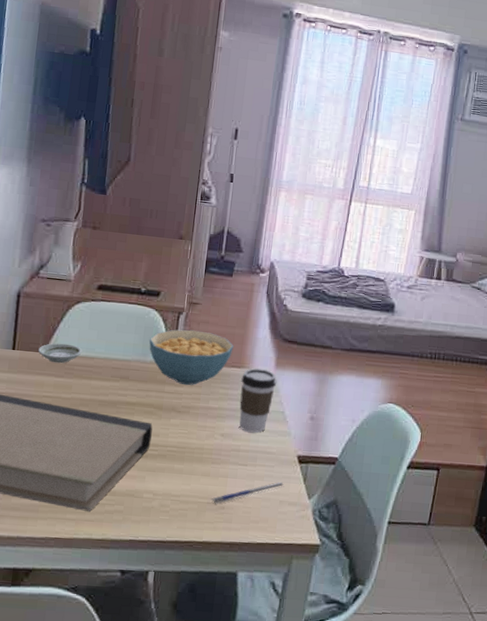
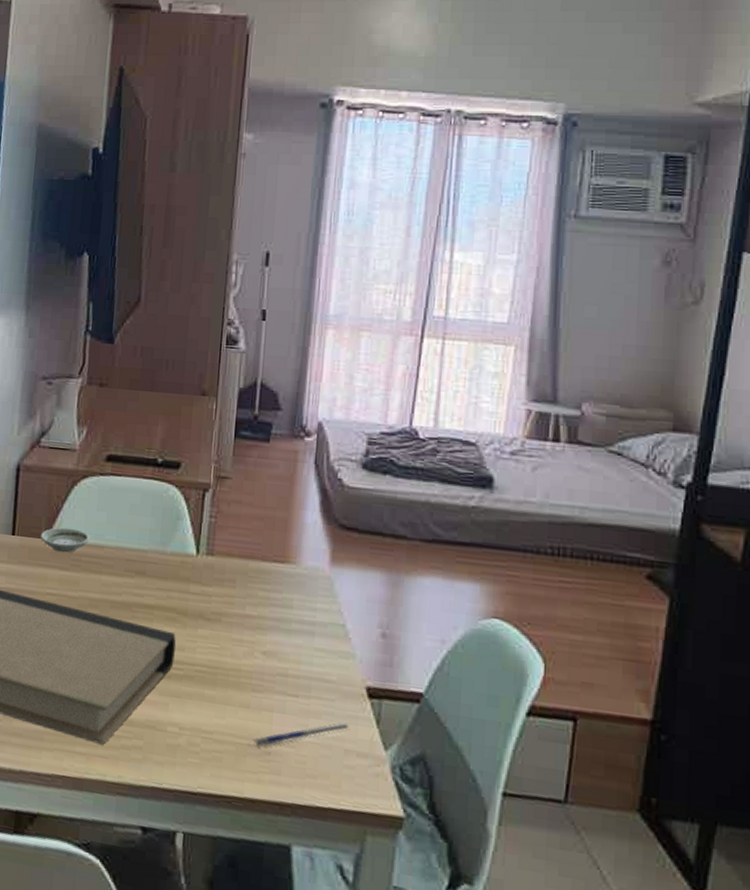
cereal bowl: present [149,329,234,385] -> none [168,511,275,585]
coffee cup: present [239,368,277,433] -> none [285,564,334,652]

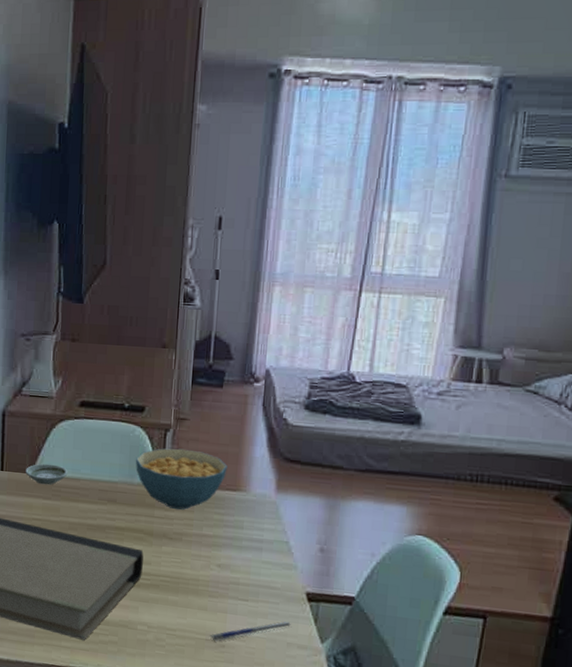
cereal bowl: none [168,511,275,585] -> present [135,448,228,510]

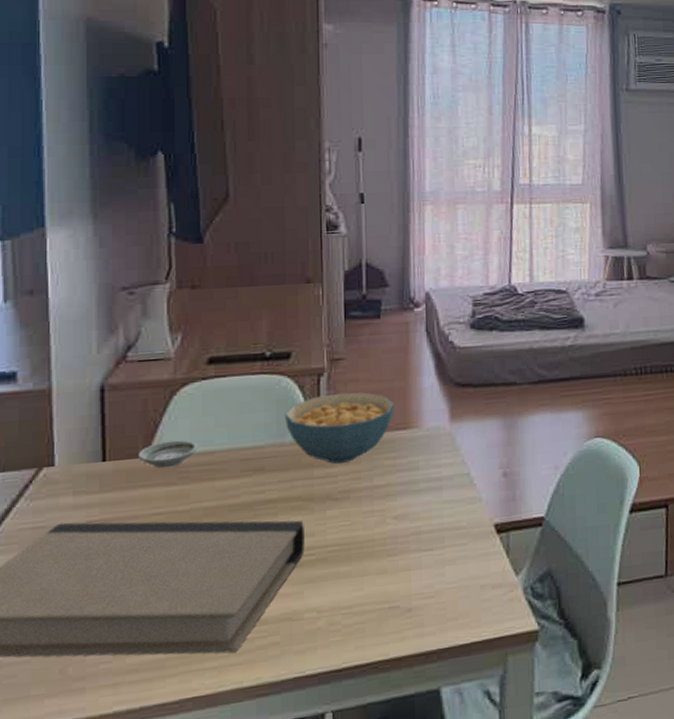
pen: present [209,621,292,642] -> none [393,561,484,607]

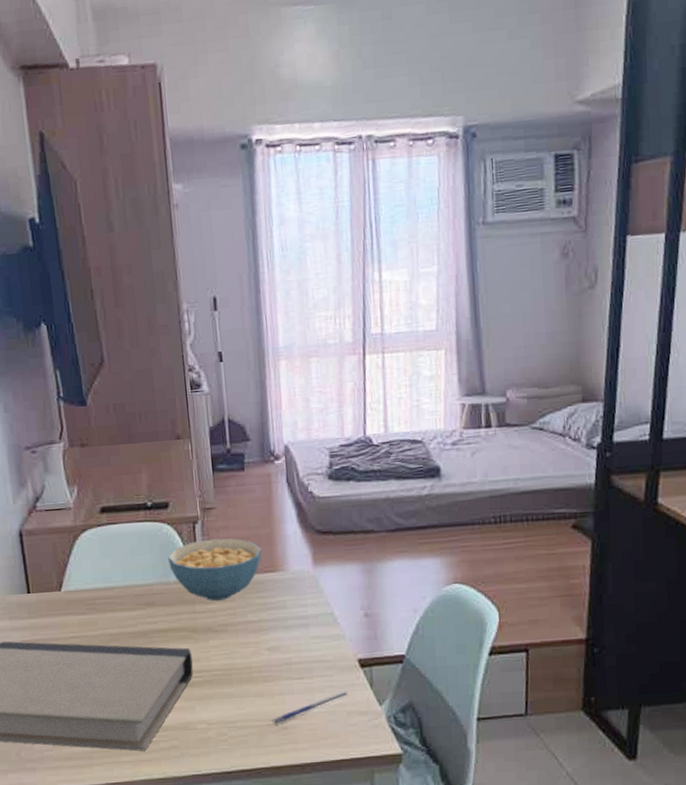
saucer: present [139,440,198,468] -> none [54,577,100,600]
pen: none [393,561,484,607] -> present [270,691,350,725]

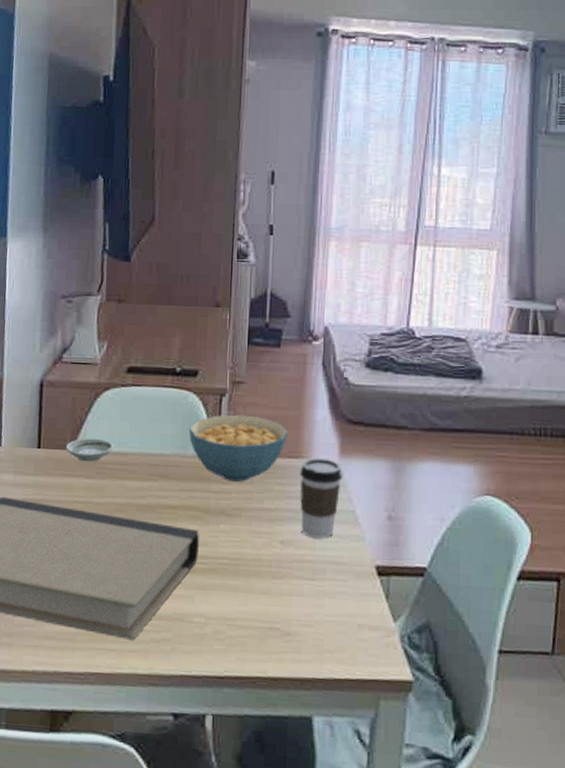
saucer: none [54,577,100,600] -> present [66,438,114,462]
pen: present [270,691,350,725] -> none [274,600,362,630]
coffee cup: none [277,569,319,642] -> present [299,458,343,538]

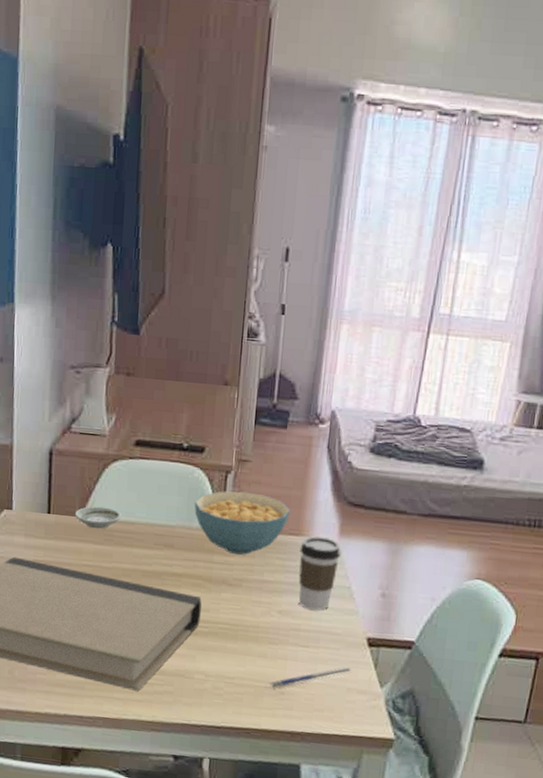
pen: none [274,600,362,630] -> present [269,666,352,689]

